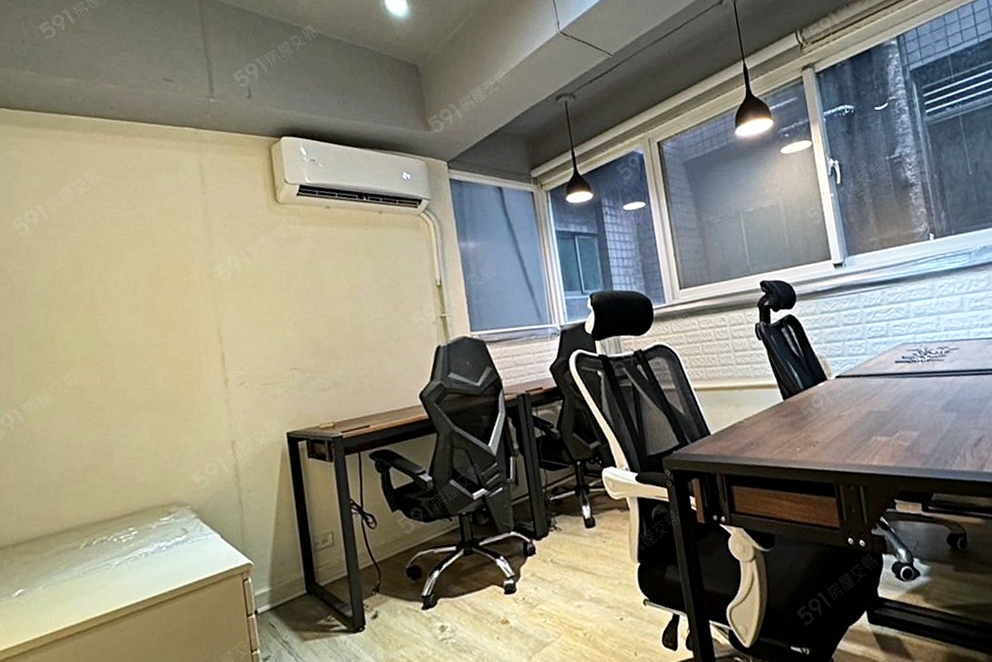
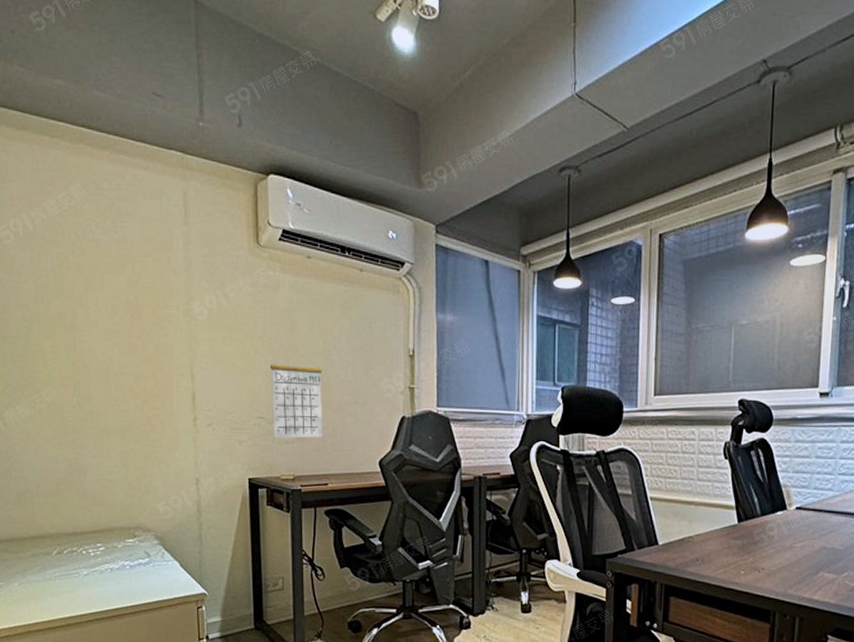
calendar: none [299,300,360,387] -> present [270,354,323,438]

